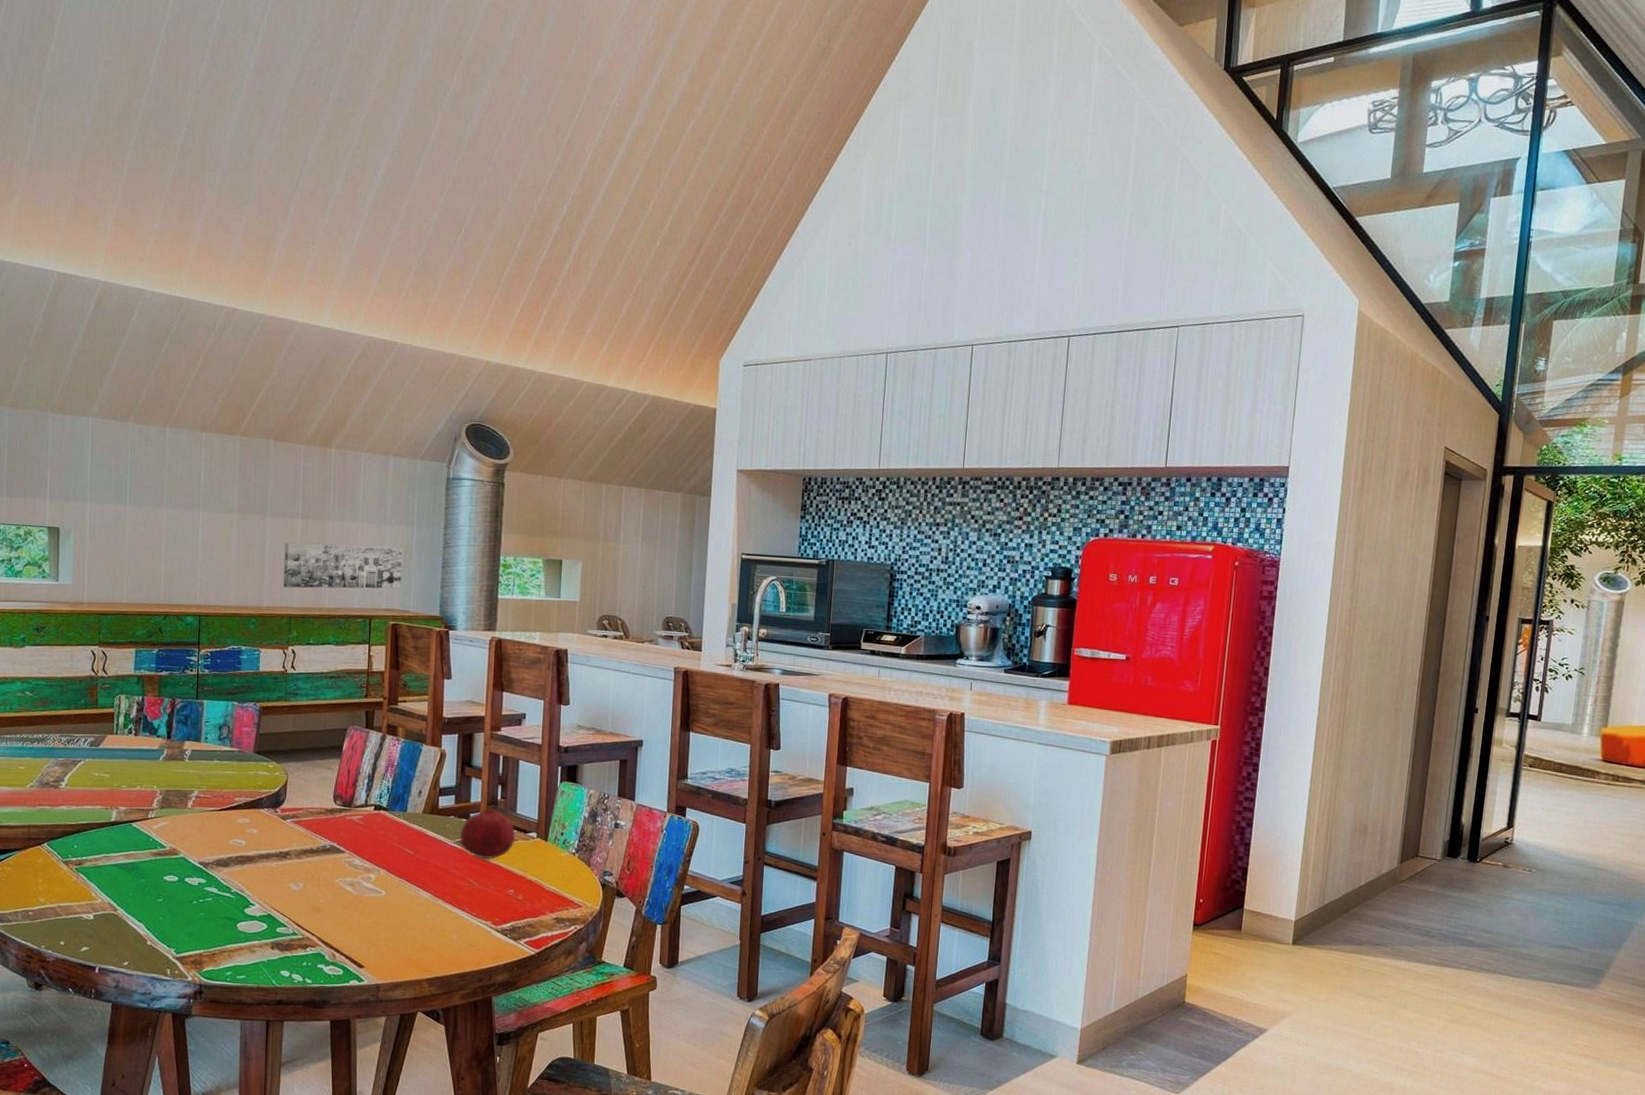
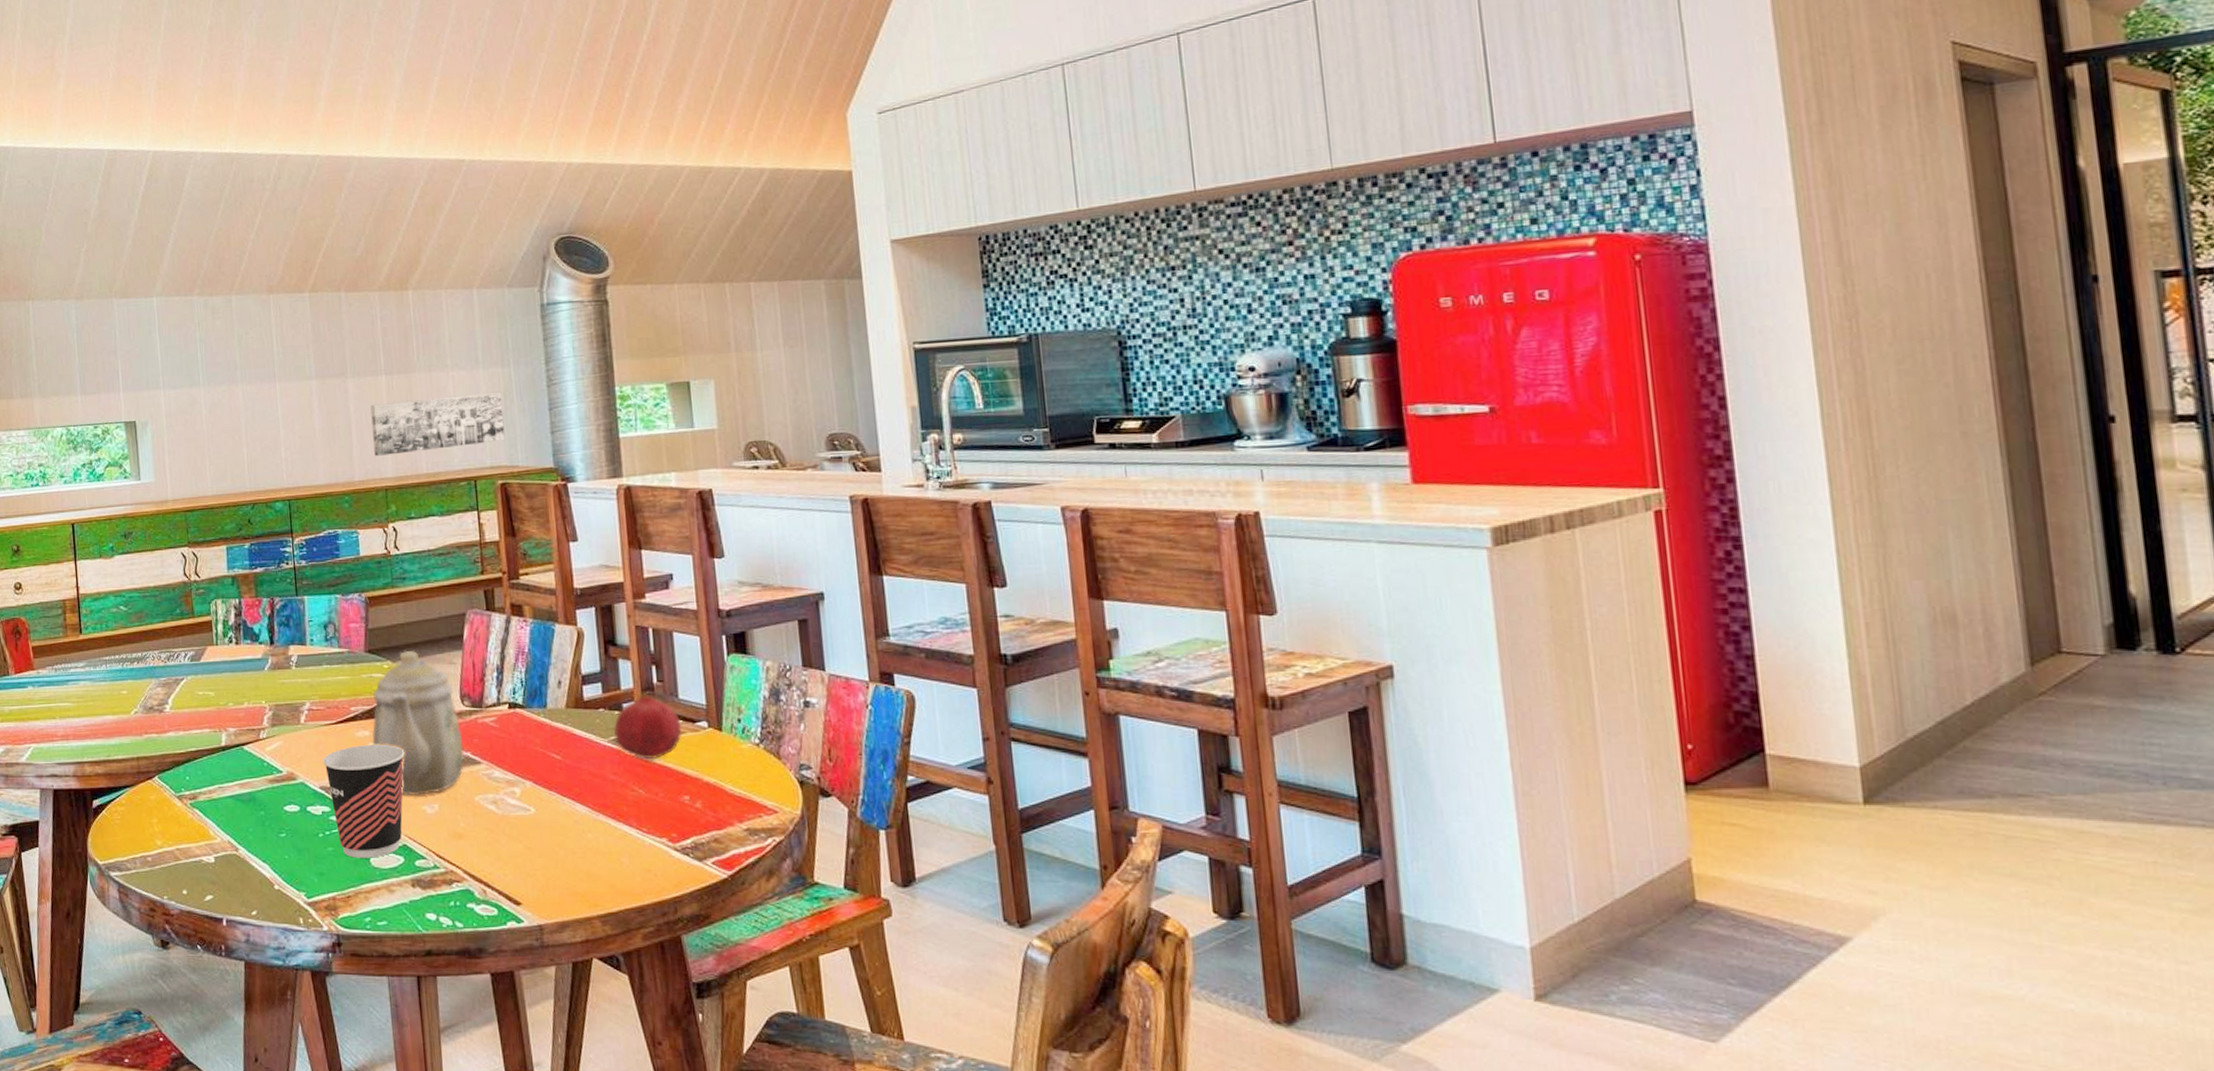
cup: none [204,829,279,924] -> present [322,744,405,858]
teapot: none [251,754,332,876] -> present [372,650,465,797]

